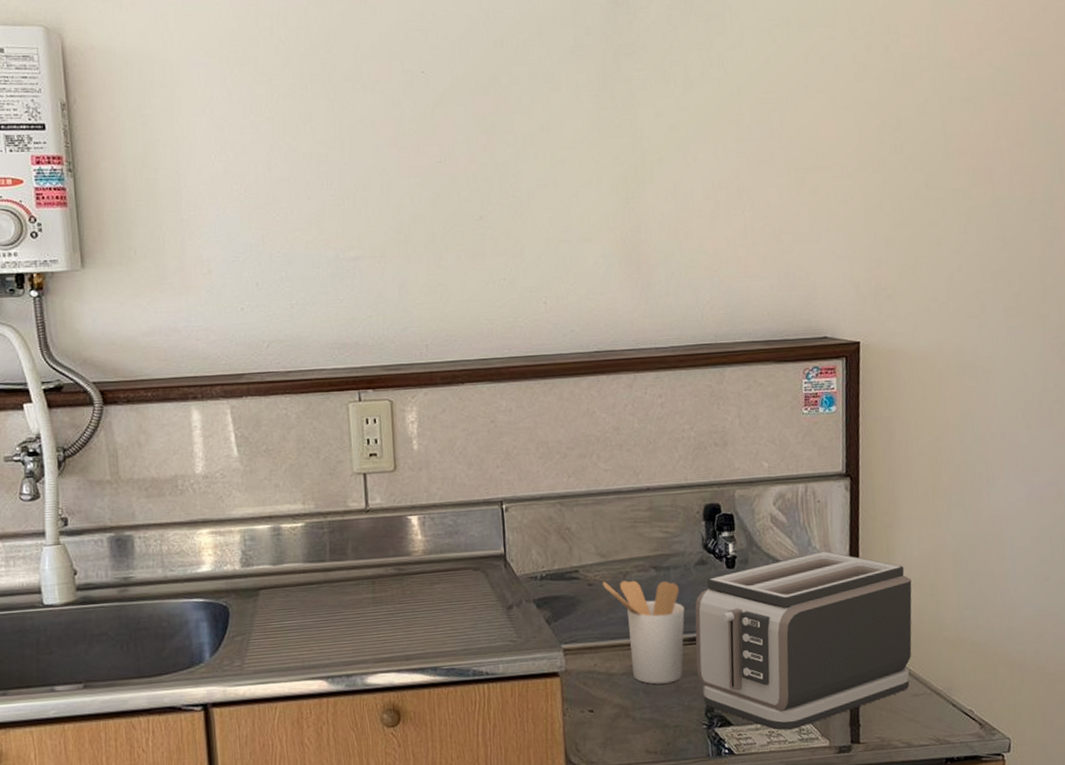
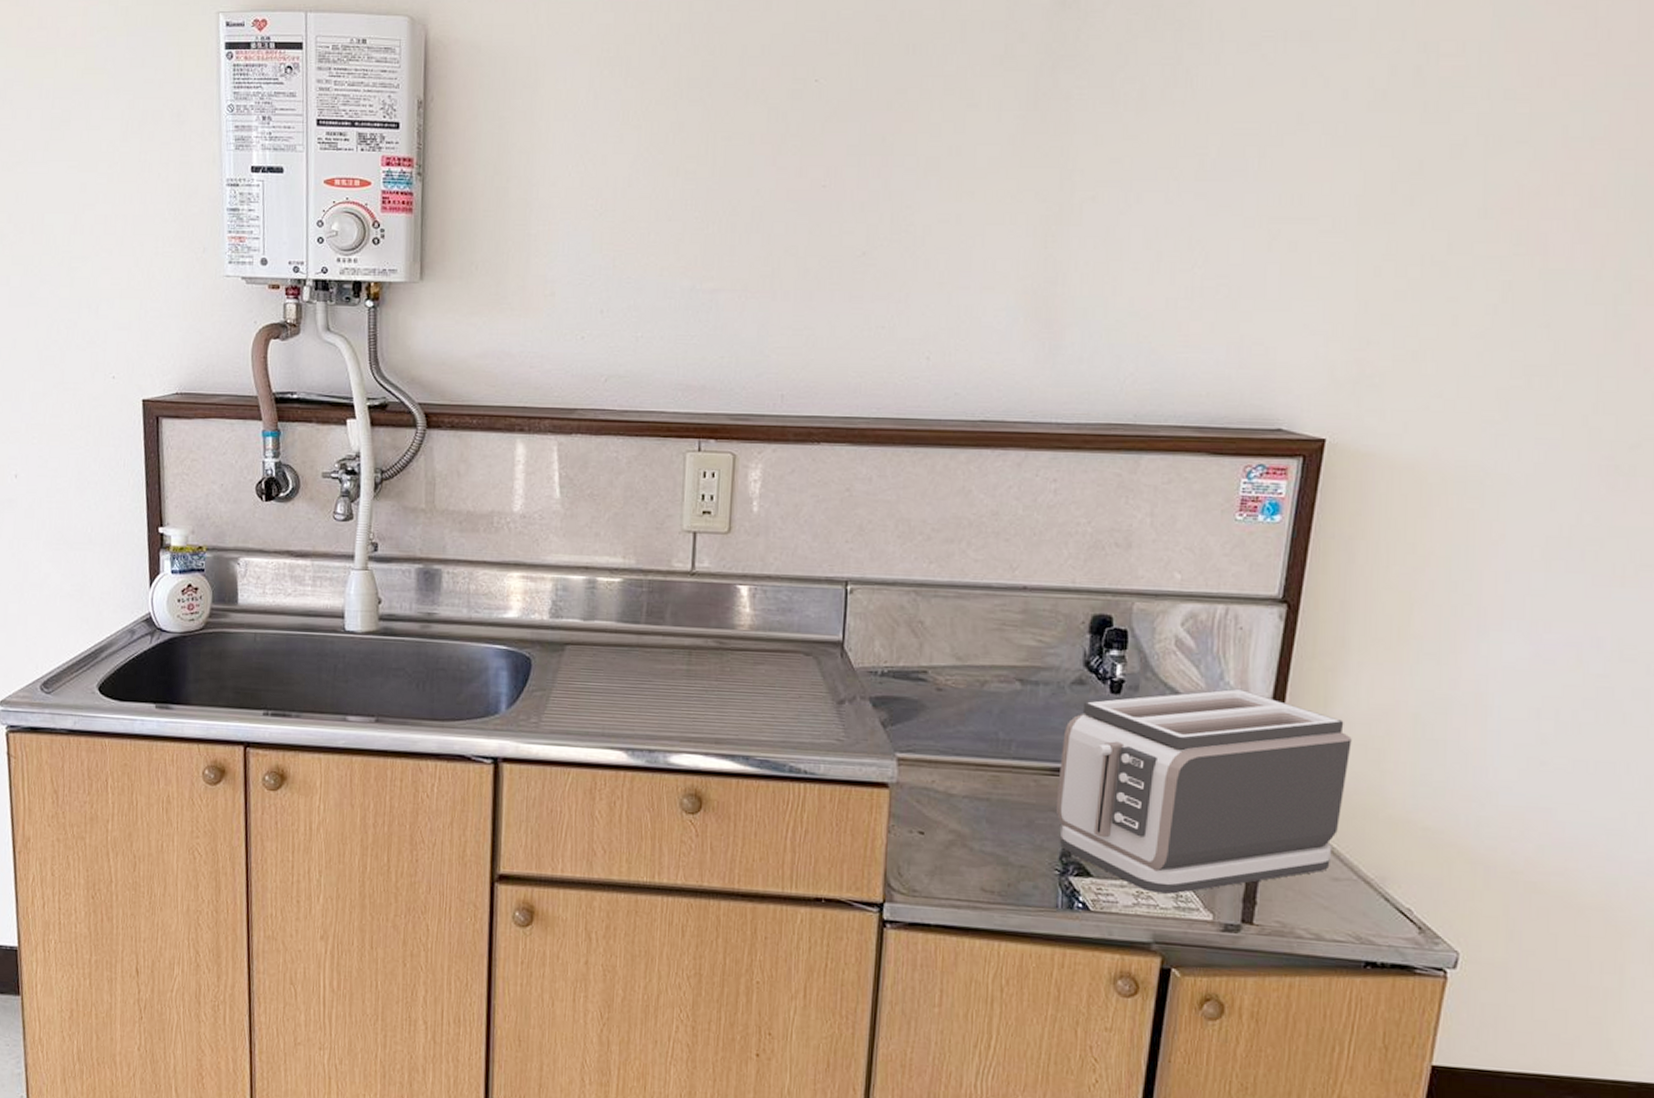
utensil holder: present [602,580,685,684] -> none [954,688,1051,816]

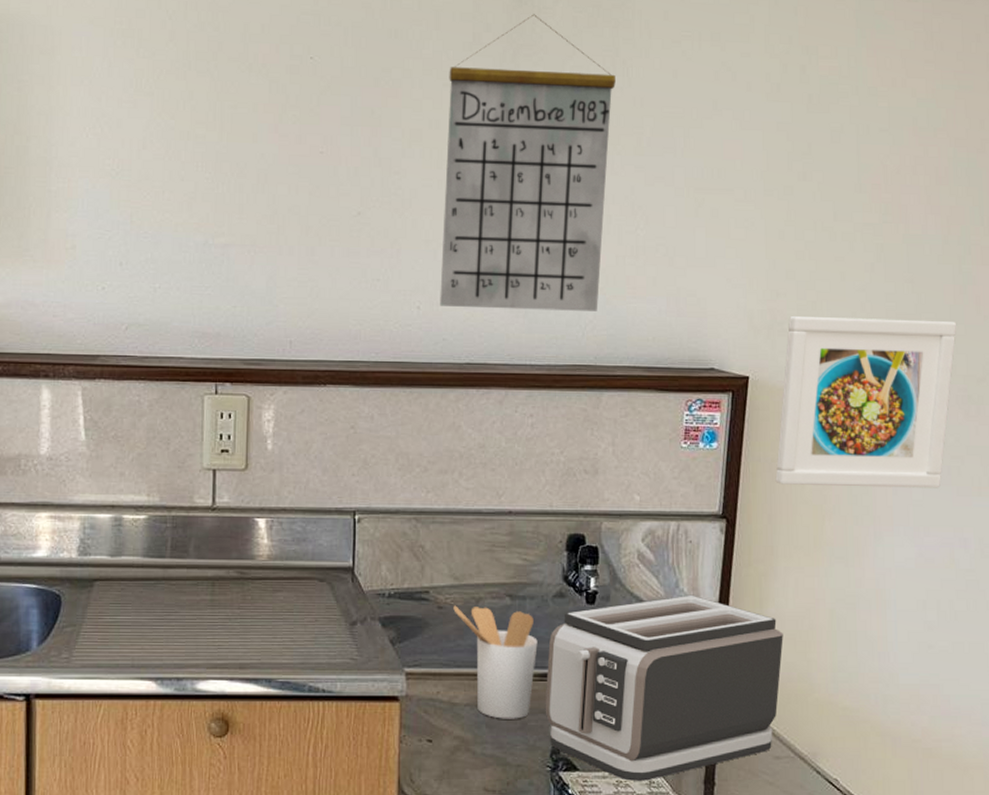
calendar: none [953,19,1176,362] -> present [440,14,616,311]
utensil holder: none [954,688,1051,816] -> present [453,605,538,719]
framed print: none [1352,368,1606,576] -> present [775,316,957,488]

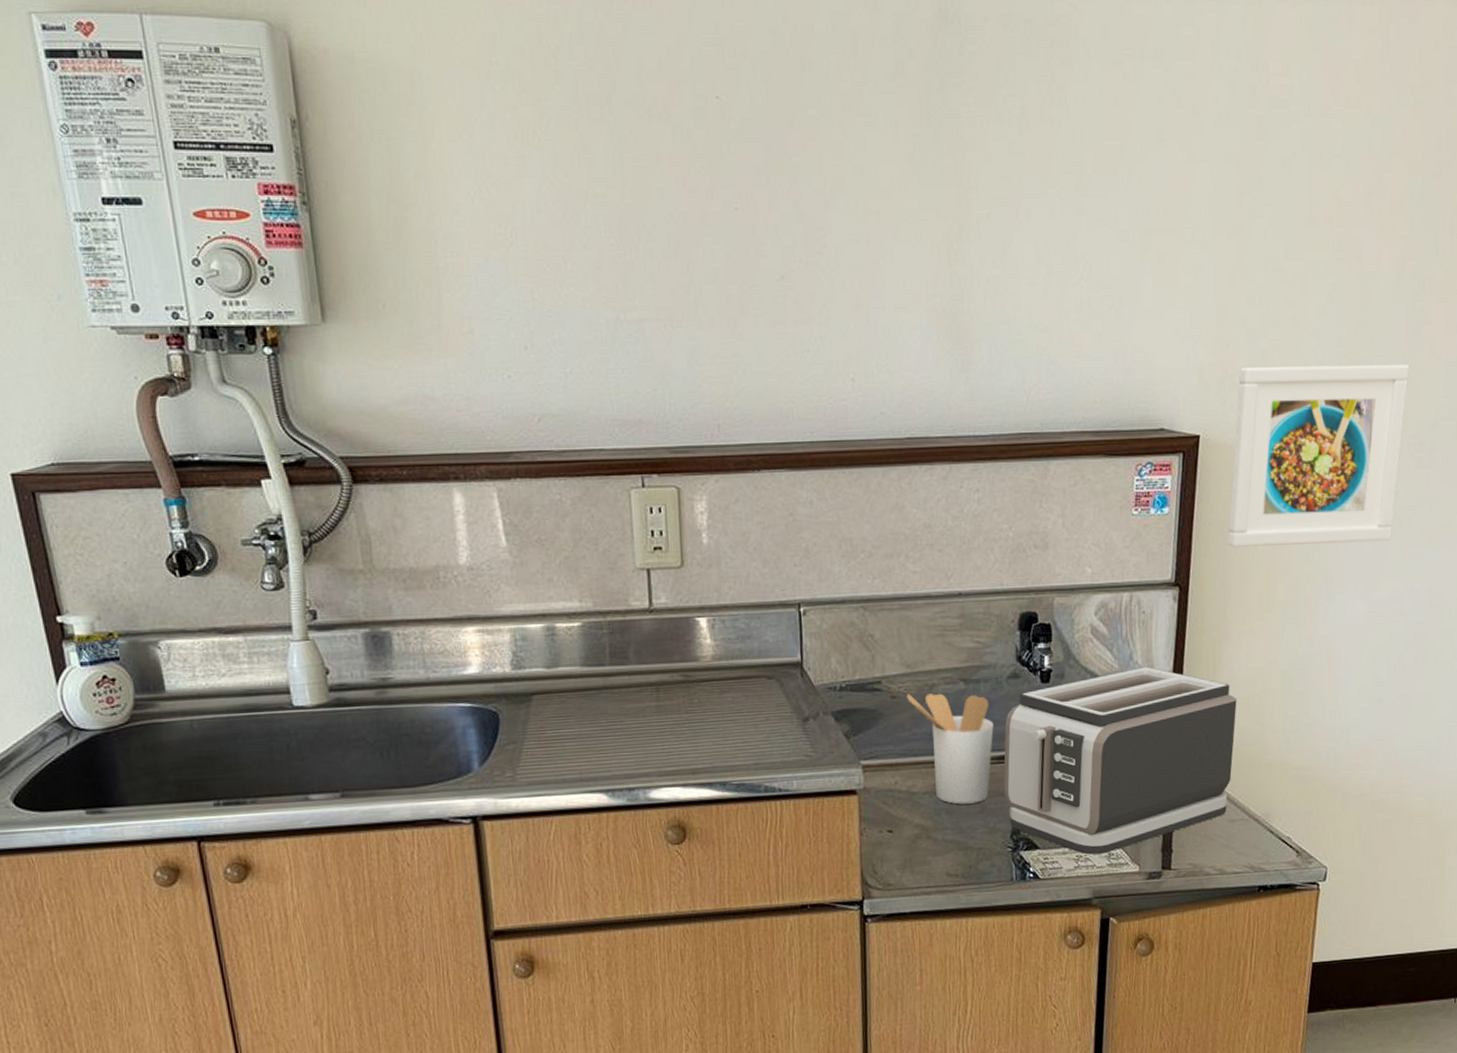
calendar: present [440,14,616,311] -> none [871,35,1053,377]

